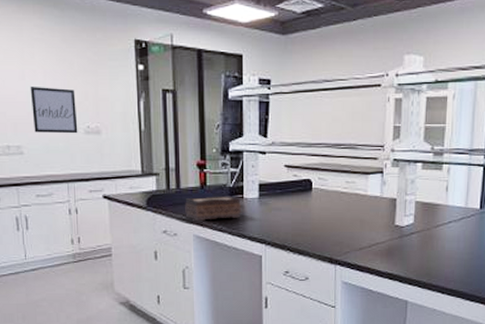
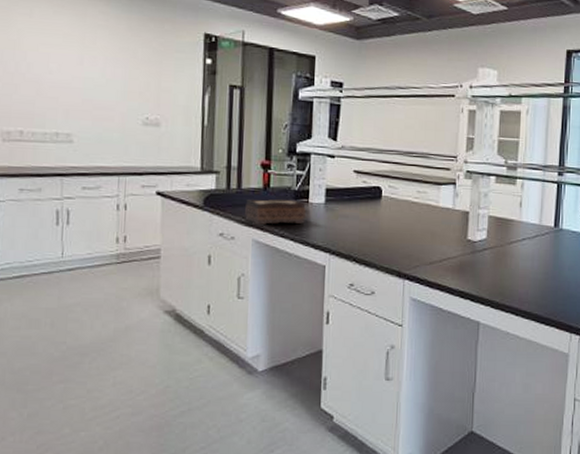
wall art: present [30,87,78,134] -> none [87,73,137,125]

